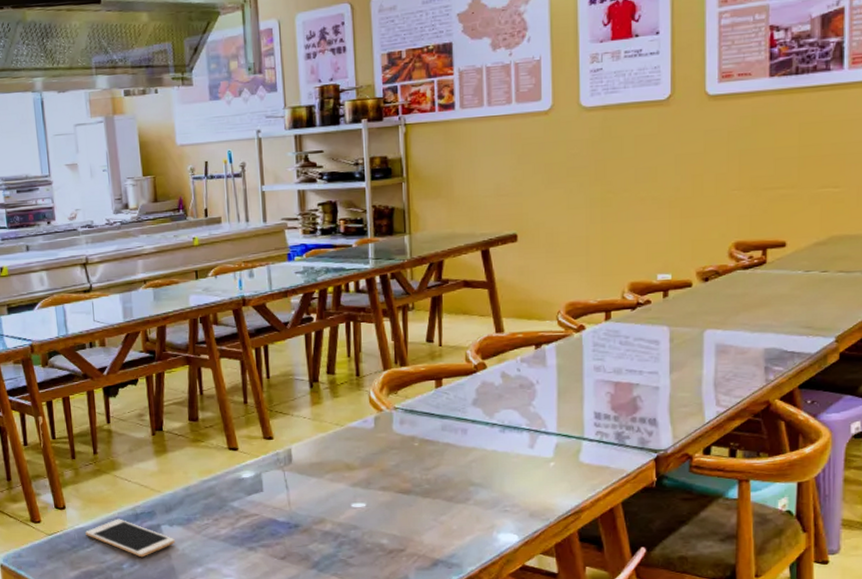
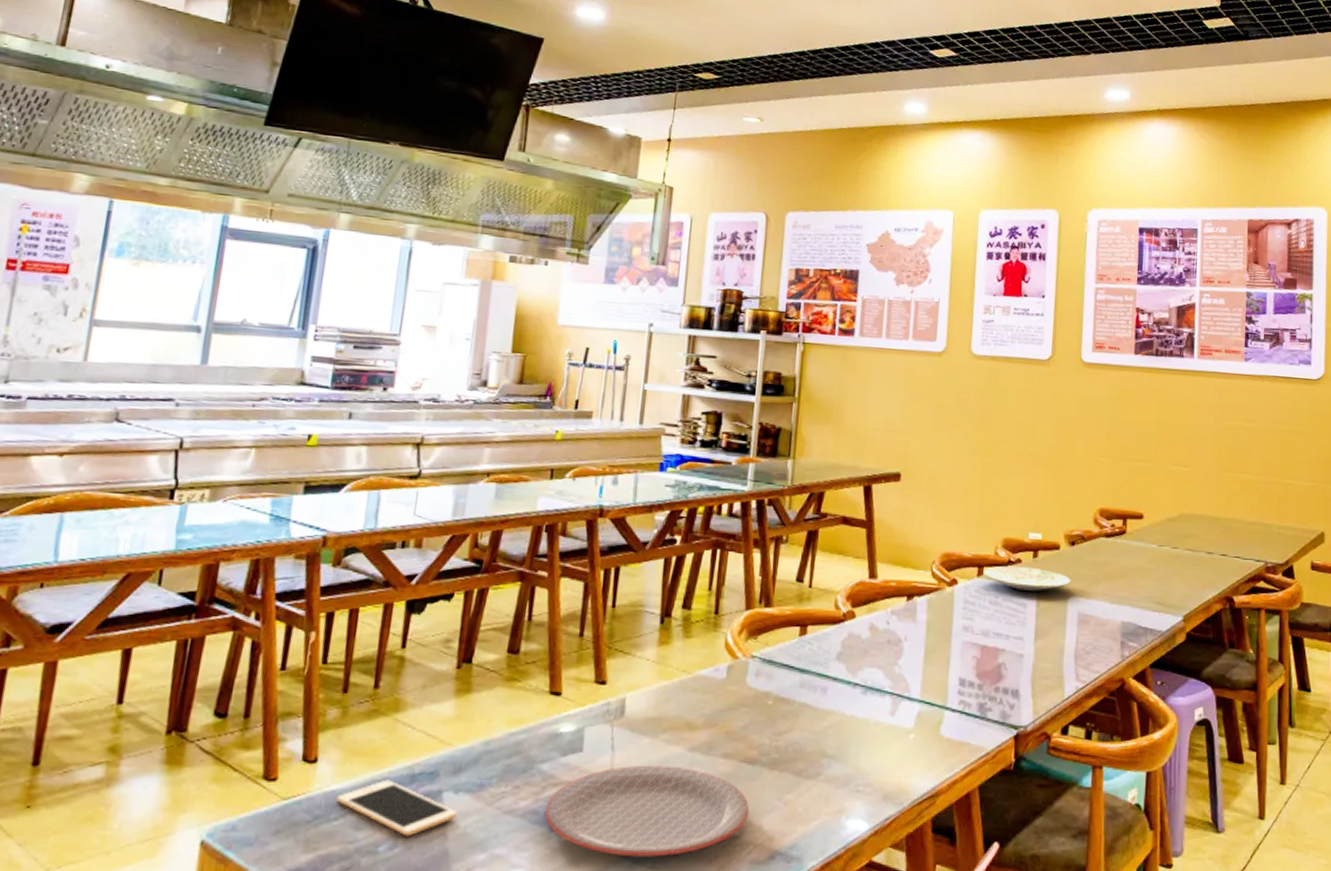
plate: none [241,498,411,567] -> present [544,765,750,857]
plate: none [611,306,706,330] -> present [983,565,1071,592]

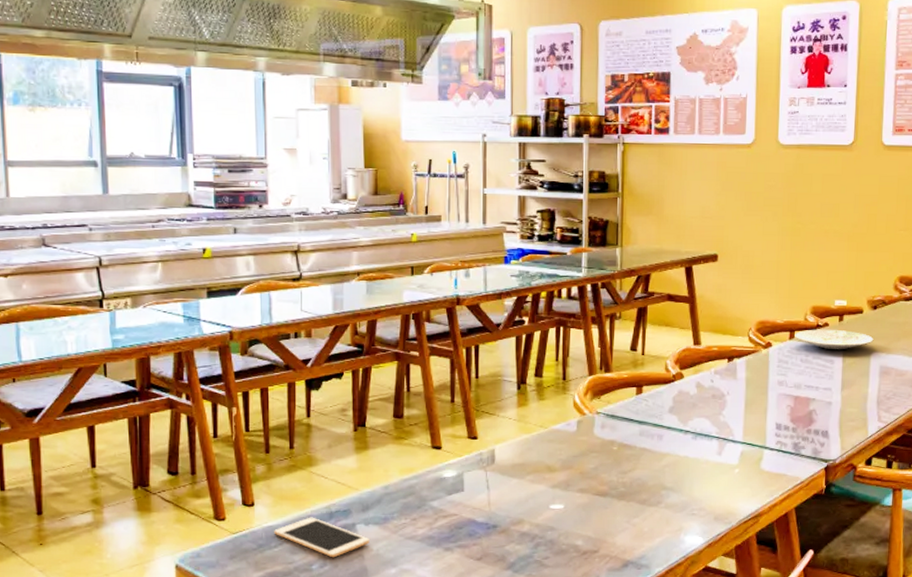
plate: present [544,765,750,857] -> none [439,499,605,568]

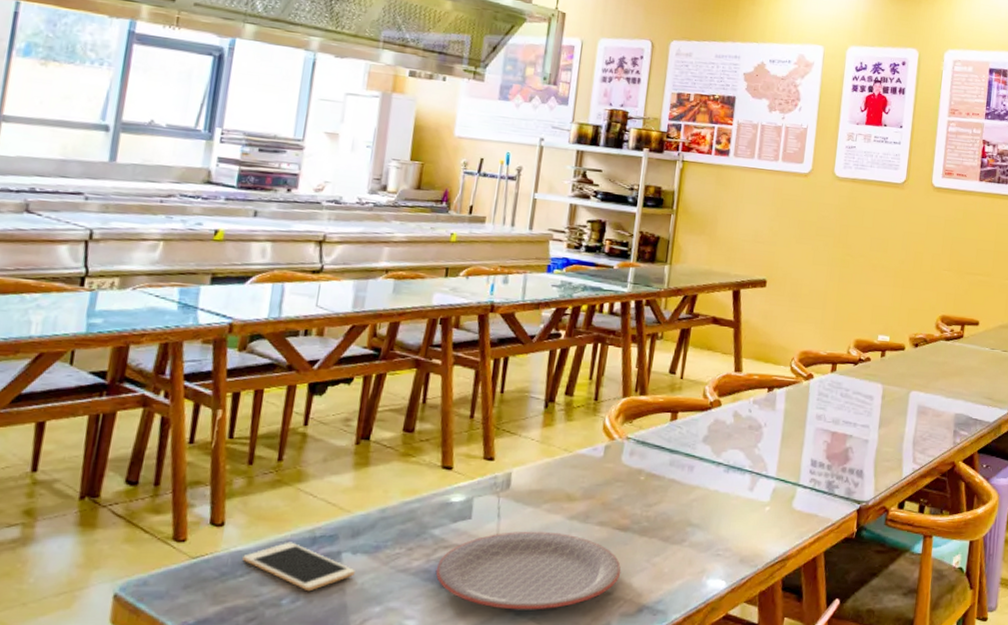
plate: none [439,499,605,568] -> present [435,531,621,610]
plate: present [795,329,874,350] -> none [836,363,913,387]

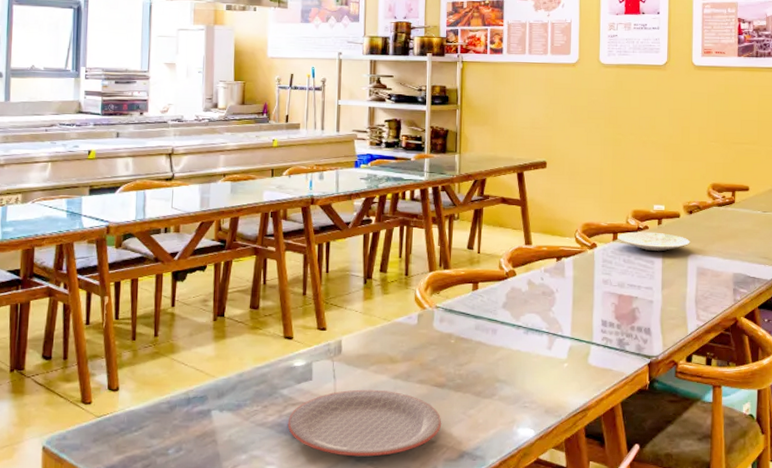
cell phone: present [242,542,355,592] -> none [135,402,223,443]
plate: none [836,363,913,387] -> present [617,231,690,252]

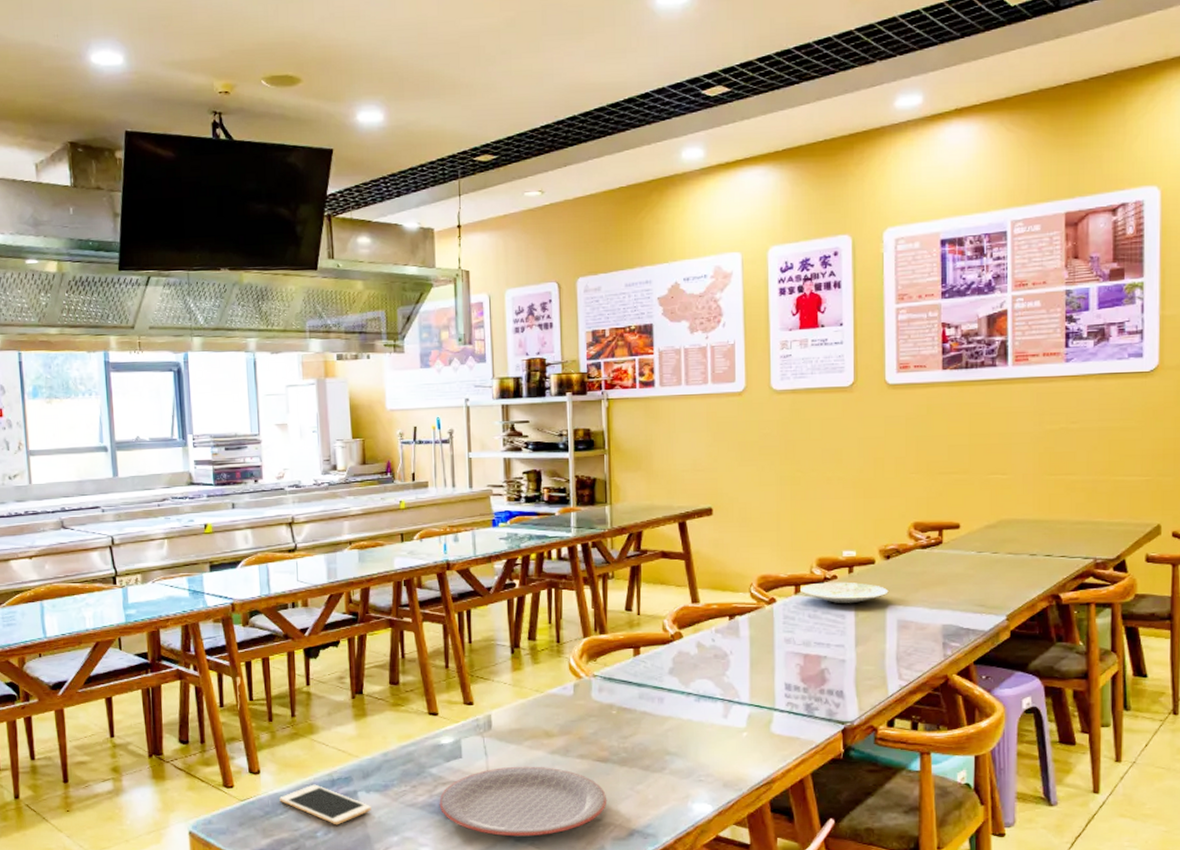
cell phone: none [135,402,223,443] -> present [280,784,371,825]

